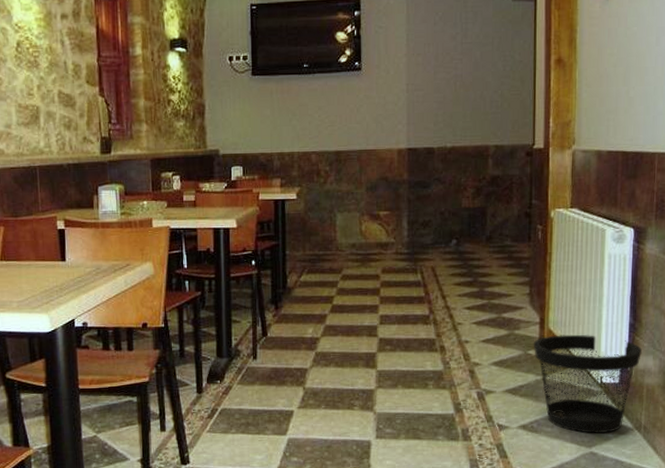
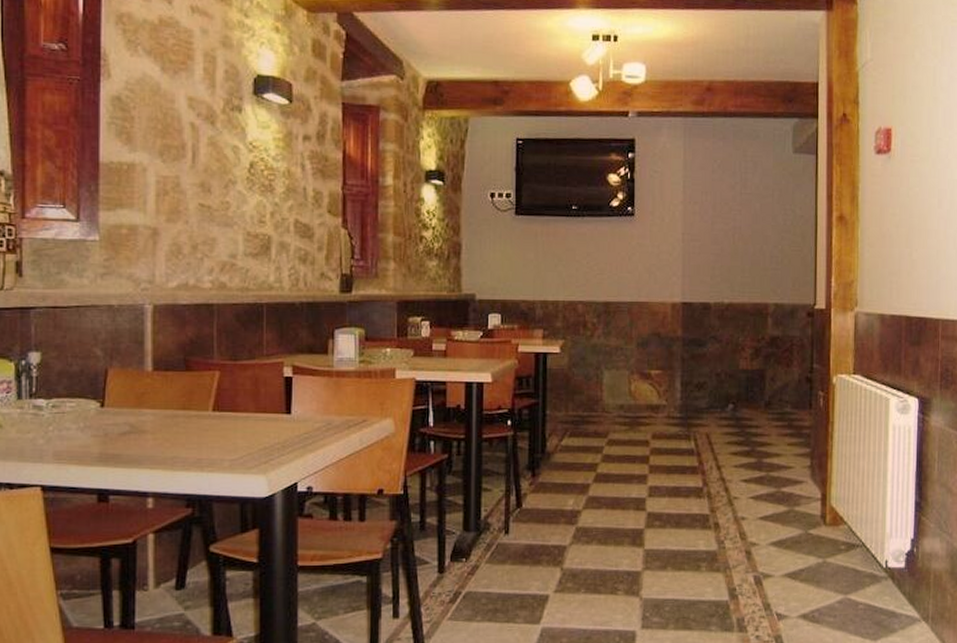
wastebasket: present [533,334,642,434] -> none [814,512,928,625]

